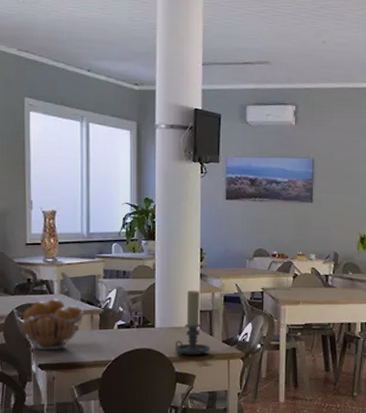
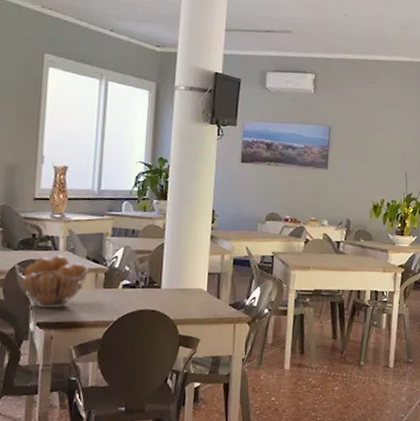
candle holder: present [174,290,210,356] -> none [179,251,216,319]

